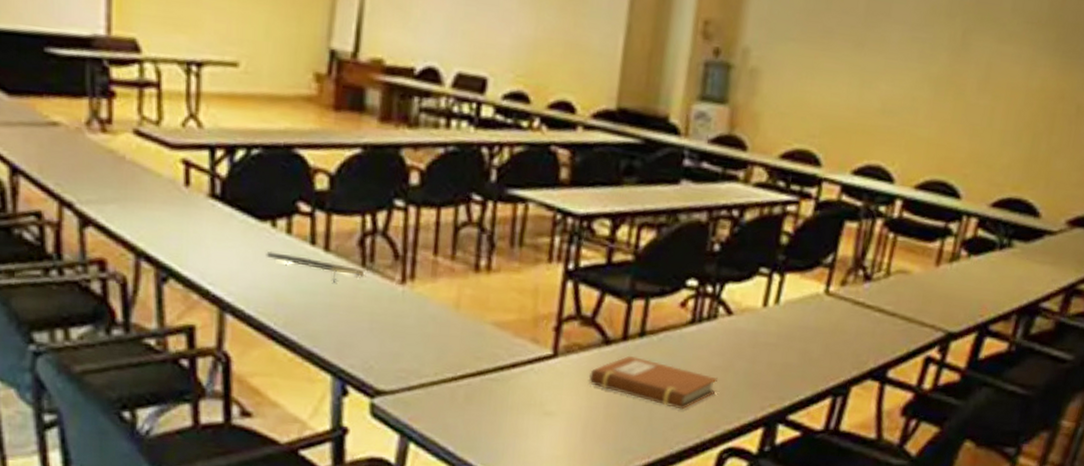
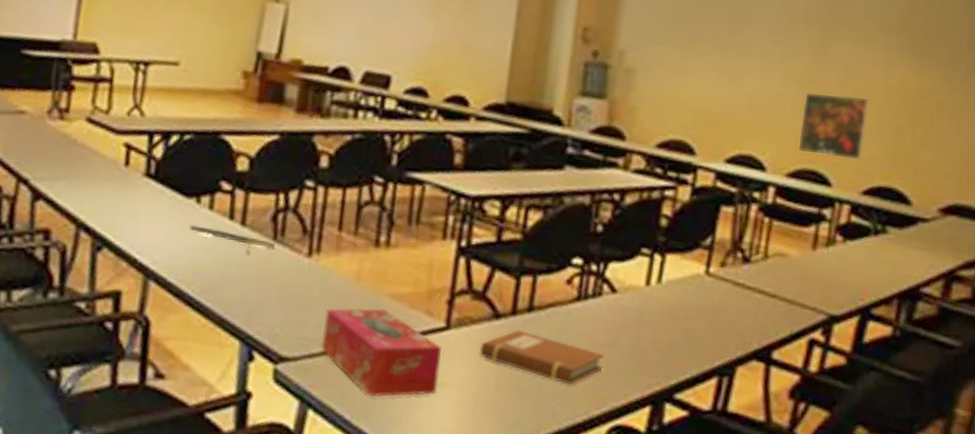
tissue box: none [420,337,549,428] -> present [321,308,441,397]
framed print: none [928,96,1009,169] -> present [797,93,870,159]

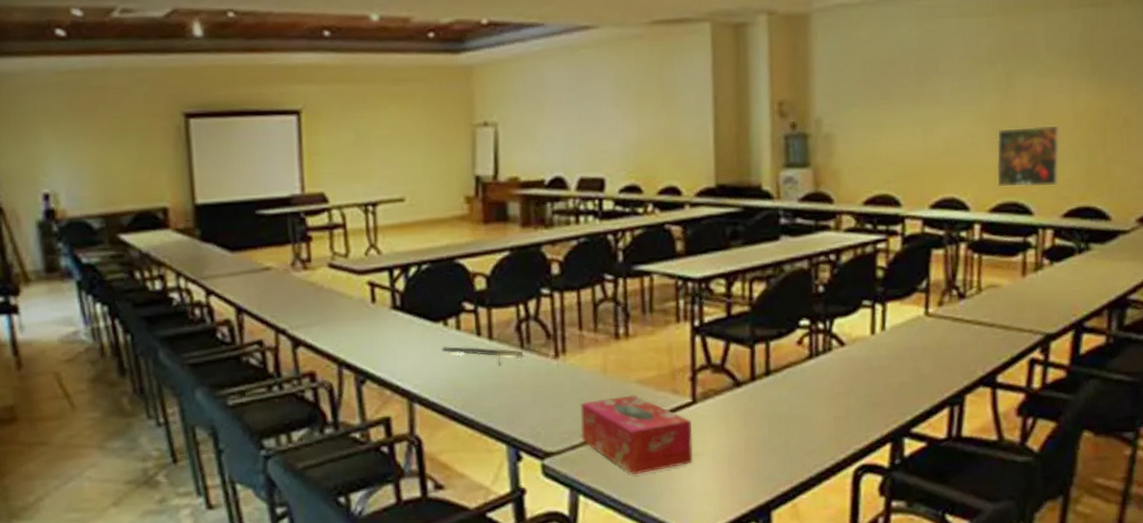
notebook: present [480,329,604,385] -> none [727,393,842,436]

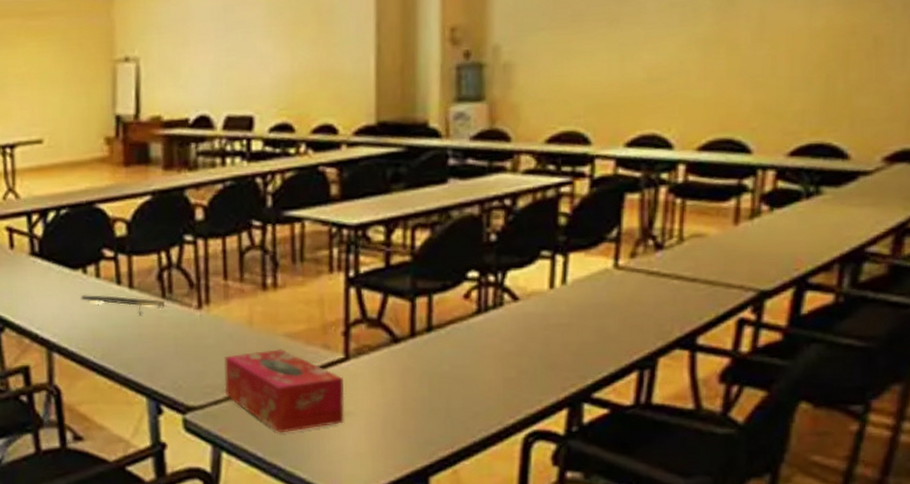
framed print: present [996,125,1061,188] -> none [707,47,791,123]

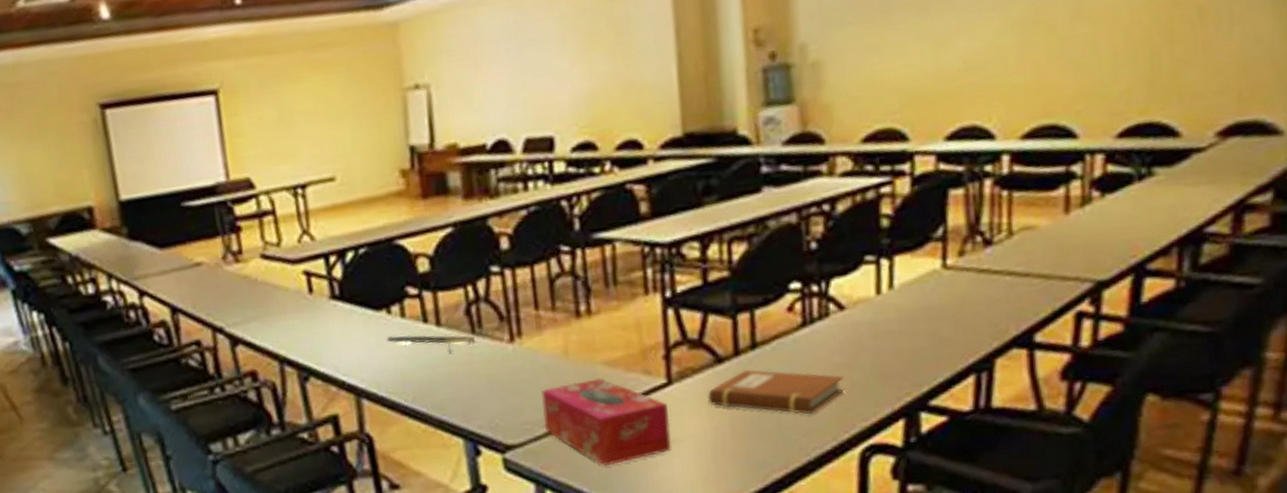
notebook: none [383,351,512,398] -> present [708,369,844,415]

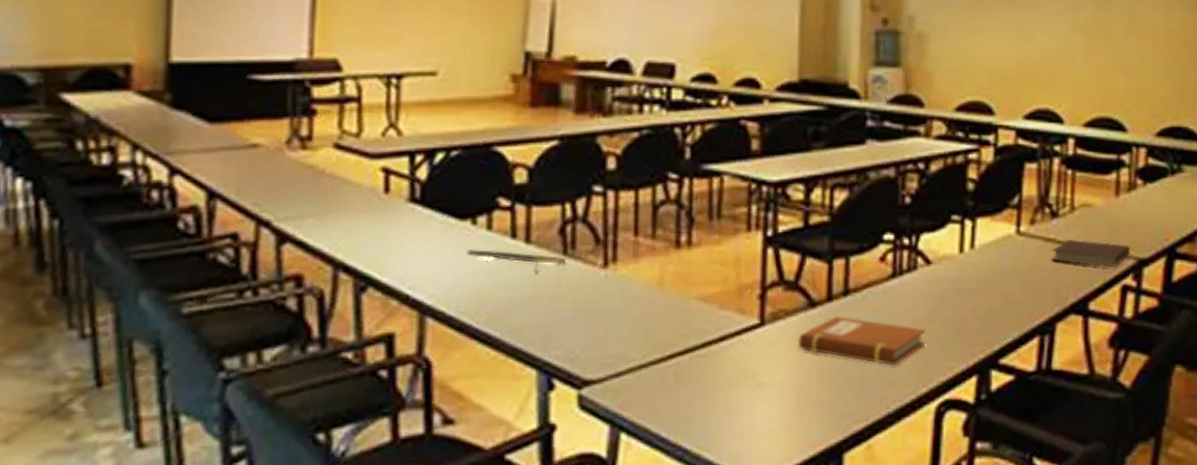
tissue box: present [541,378,671,466] -> none [628,314,759,409]
notebook: none [986,266,1087,294] -> present [1051,239,1131,267]

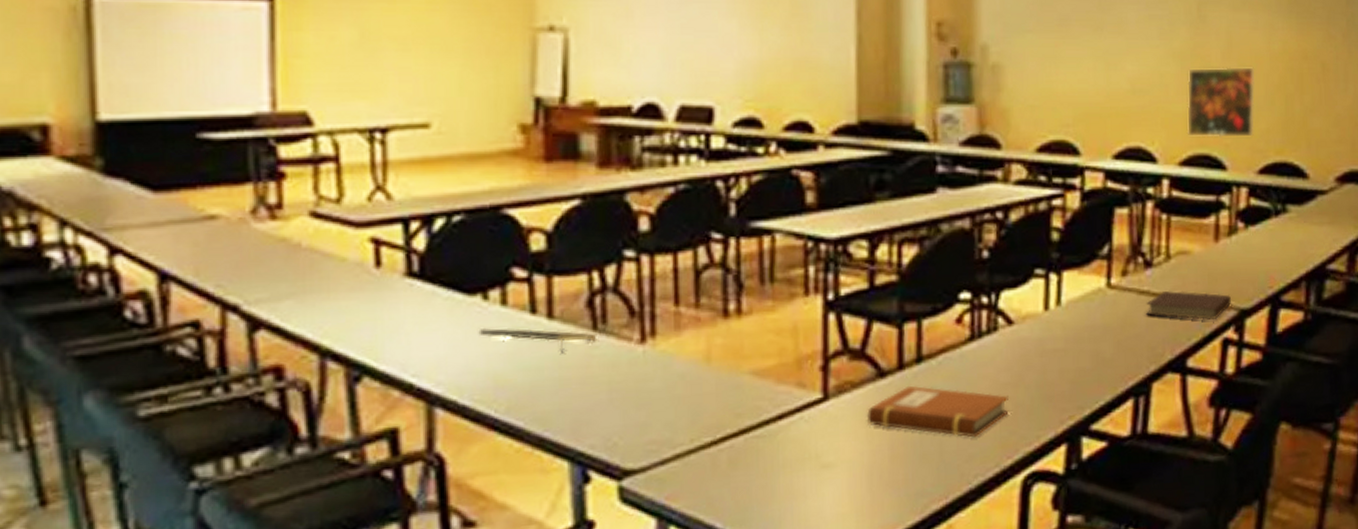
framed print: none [1091,40,1154,103] -> present [1186,67,1256,138]

